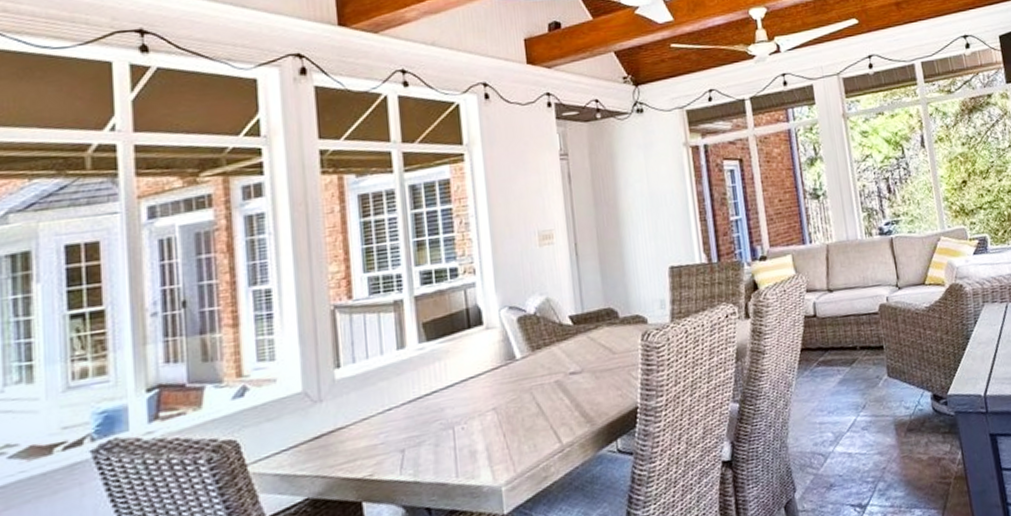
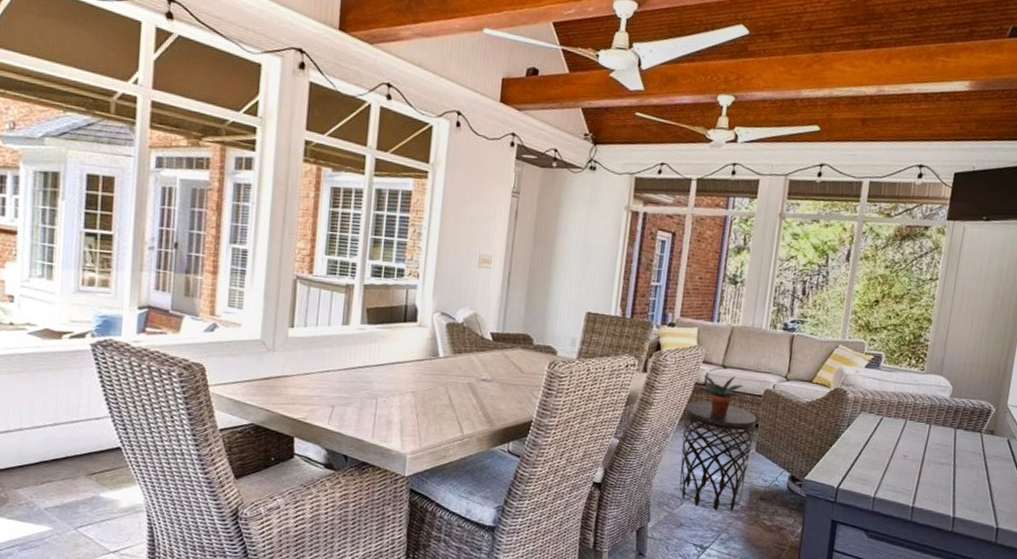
side table: none [801,331,889,459] -> present [679,401,757,510]
potted plant: none [806,297,856,346] -> present [696,375,744,415]

